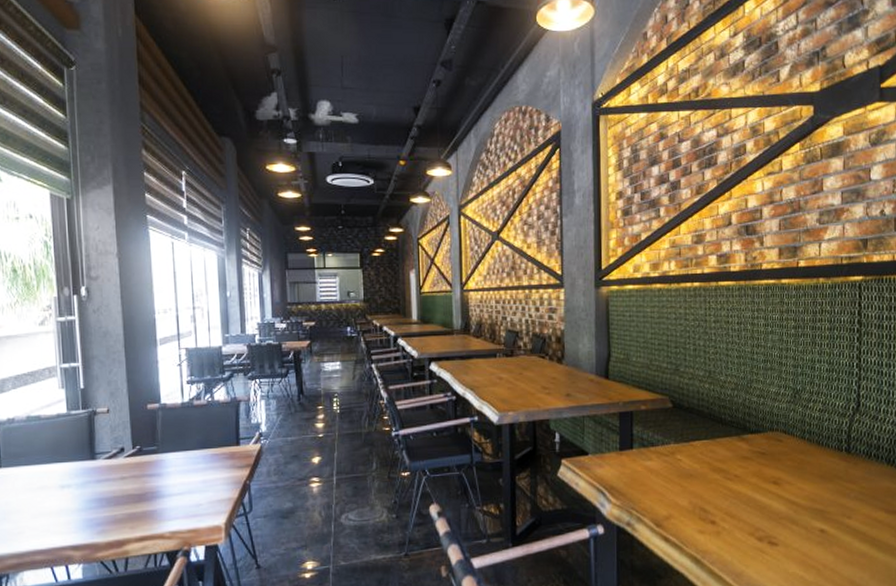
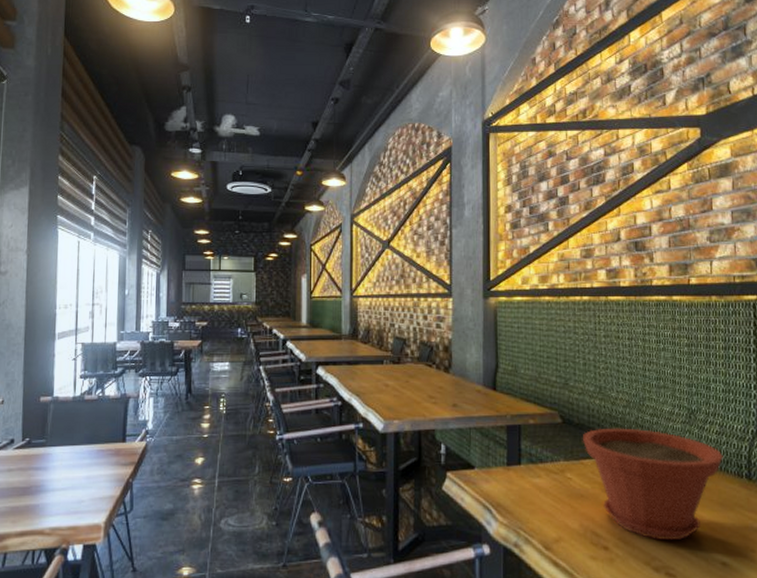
plant pot: none [692,409,825,513] -> present [582,428,723,541]

